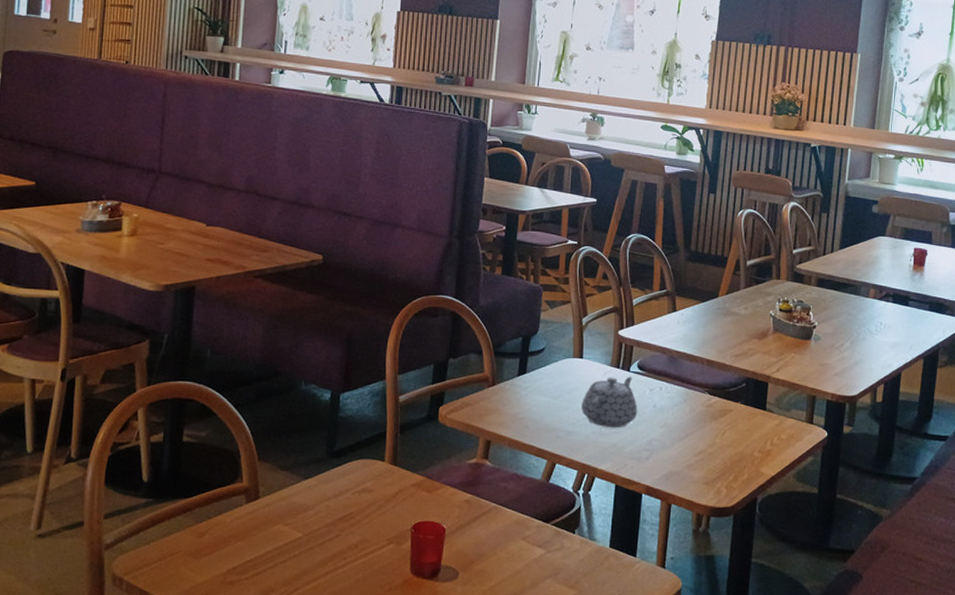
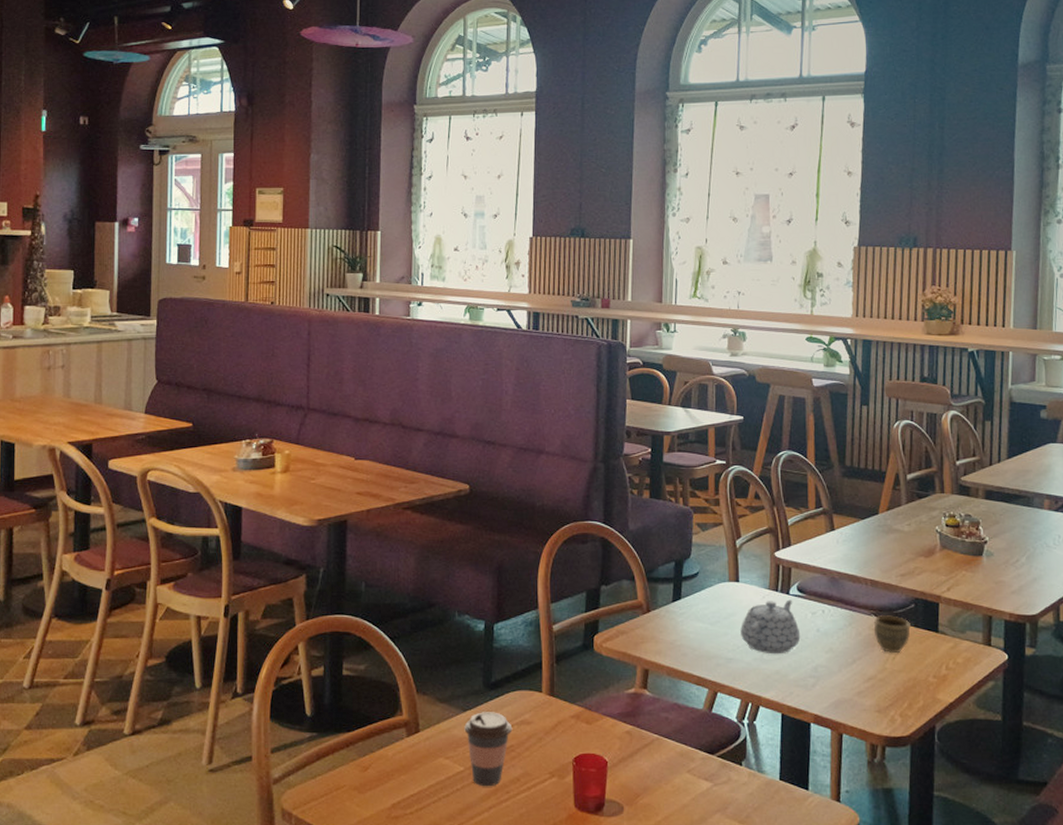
coffee cup: none [305,480,354,553] -> present [464,712,513,787]
cup: none [707,392,741,430] -> present [874,614,911,654]

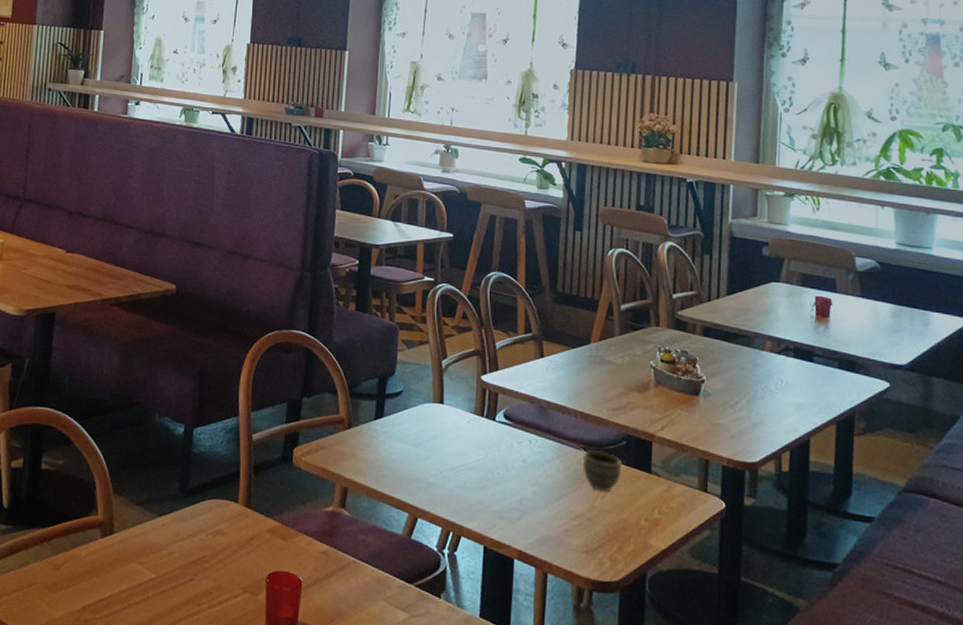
coffee cup: present [464,712,513,787] -> none [158,518,207,598]
teapot: present [741,599,801,655] -> none [444,426,506,483]

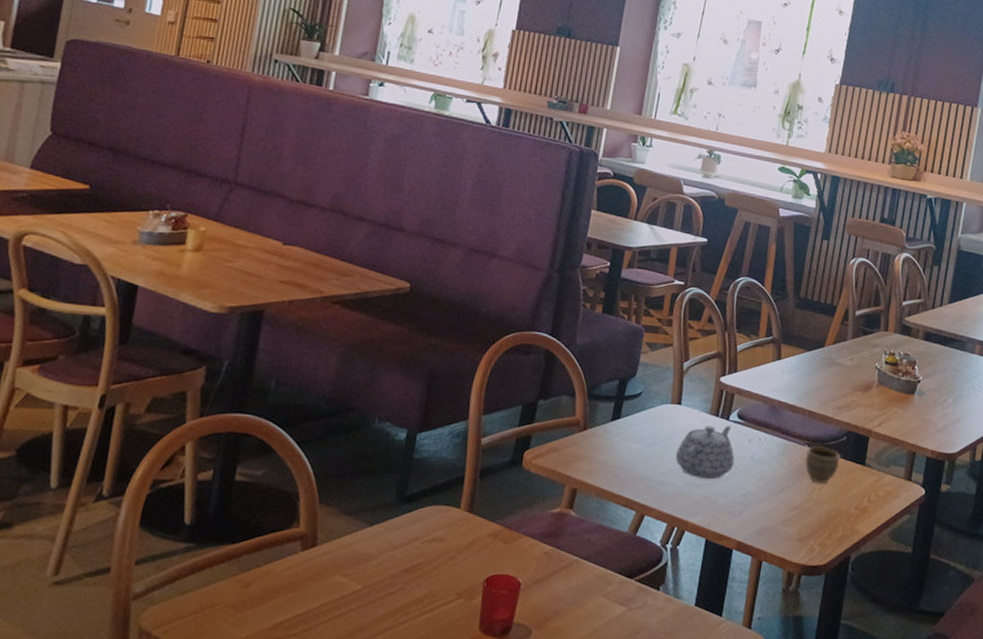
teapot: none [444,426,506,483] -> present [676,425,735,480]

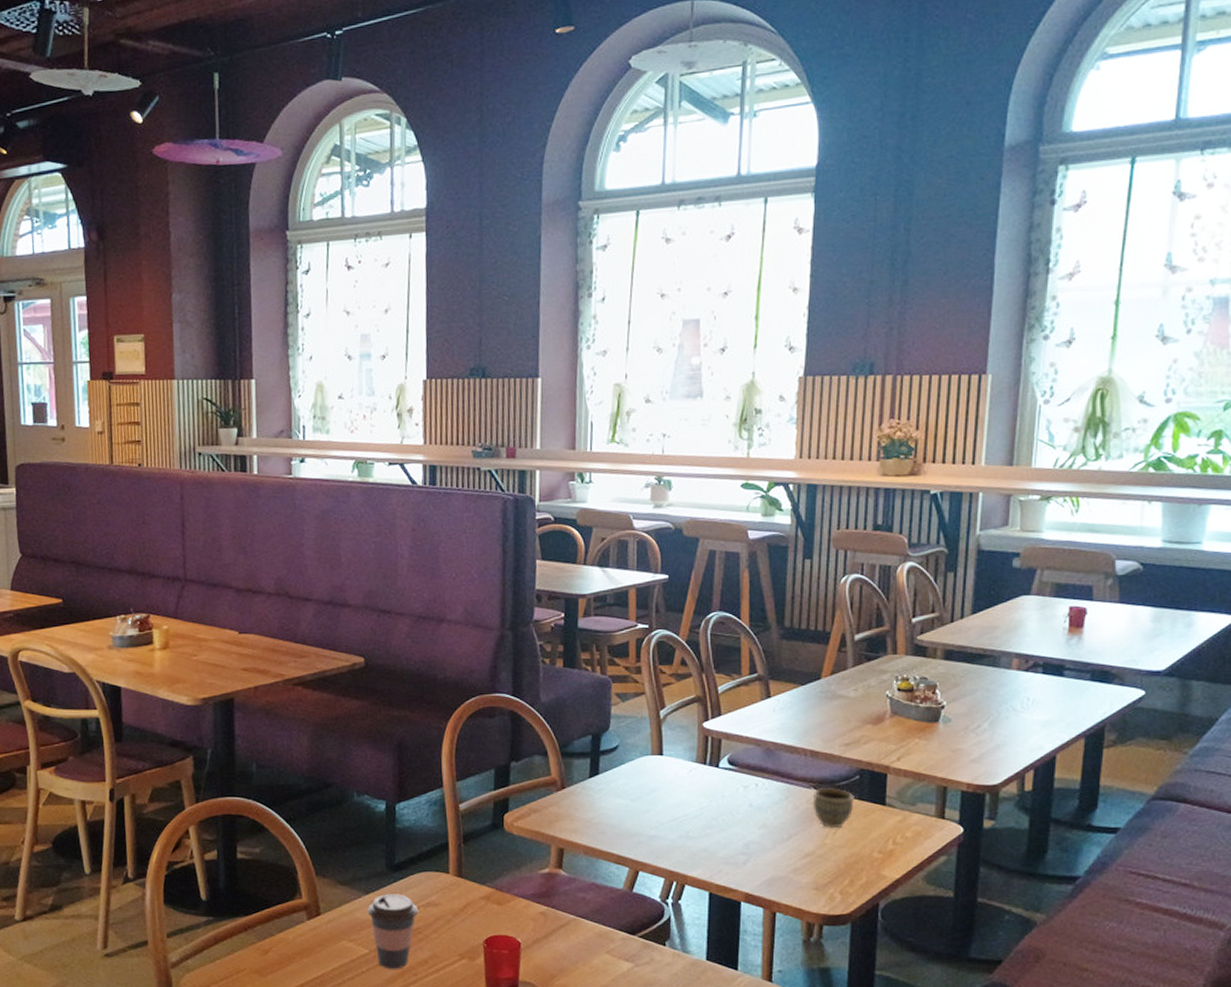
coffee cup: none [368,527,423,608] -> present [367,894,419,969]
teapot: present [676,425,735,480] -> none [664,773,731,831]

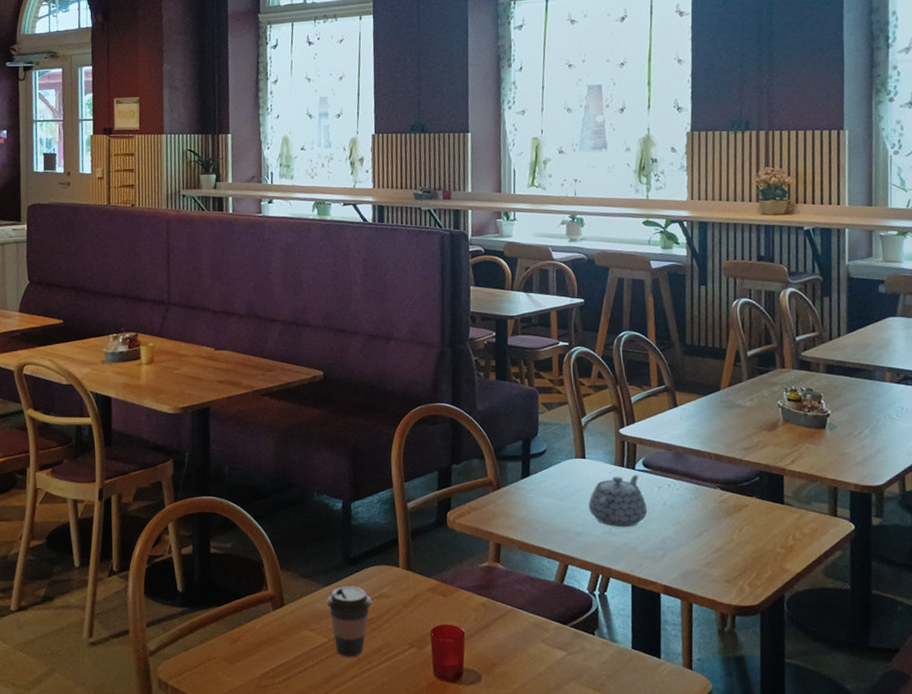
teapot: none [664,773,731,831] -> present [589,474,648,528]
cup: present [814,787,854,829] -> none [720,487,756,526]

